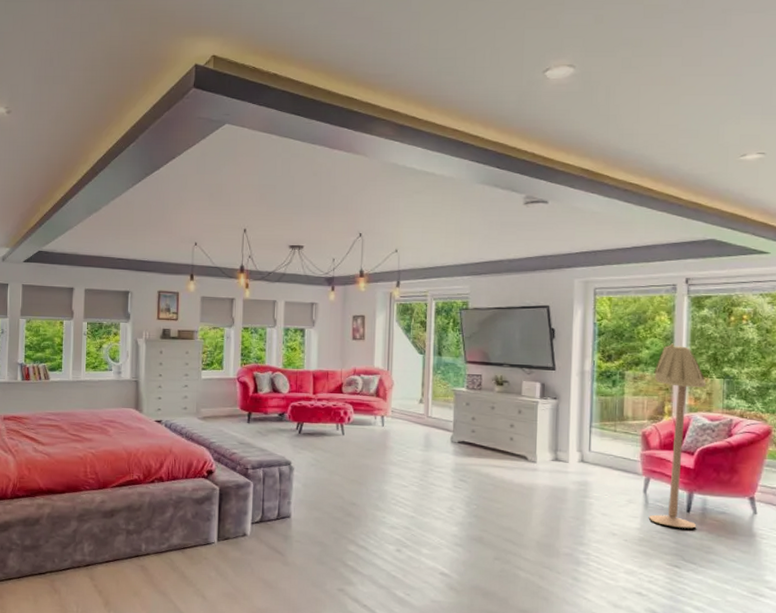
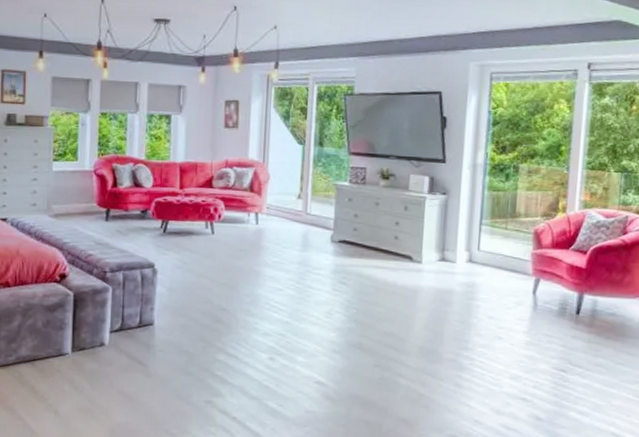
floor lamp: present [648,343,707,529] -> none [536,134,604,331]

